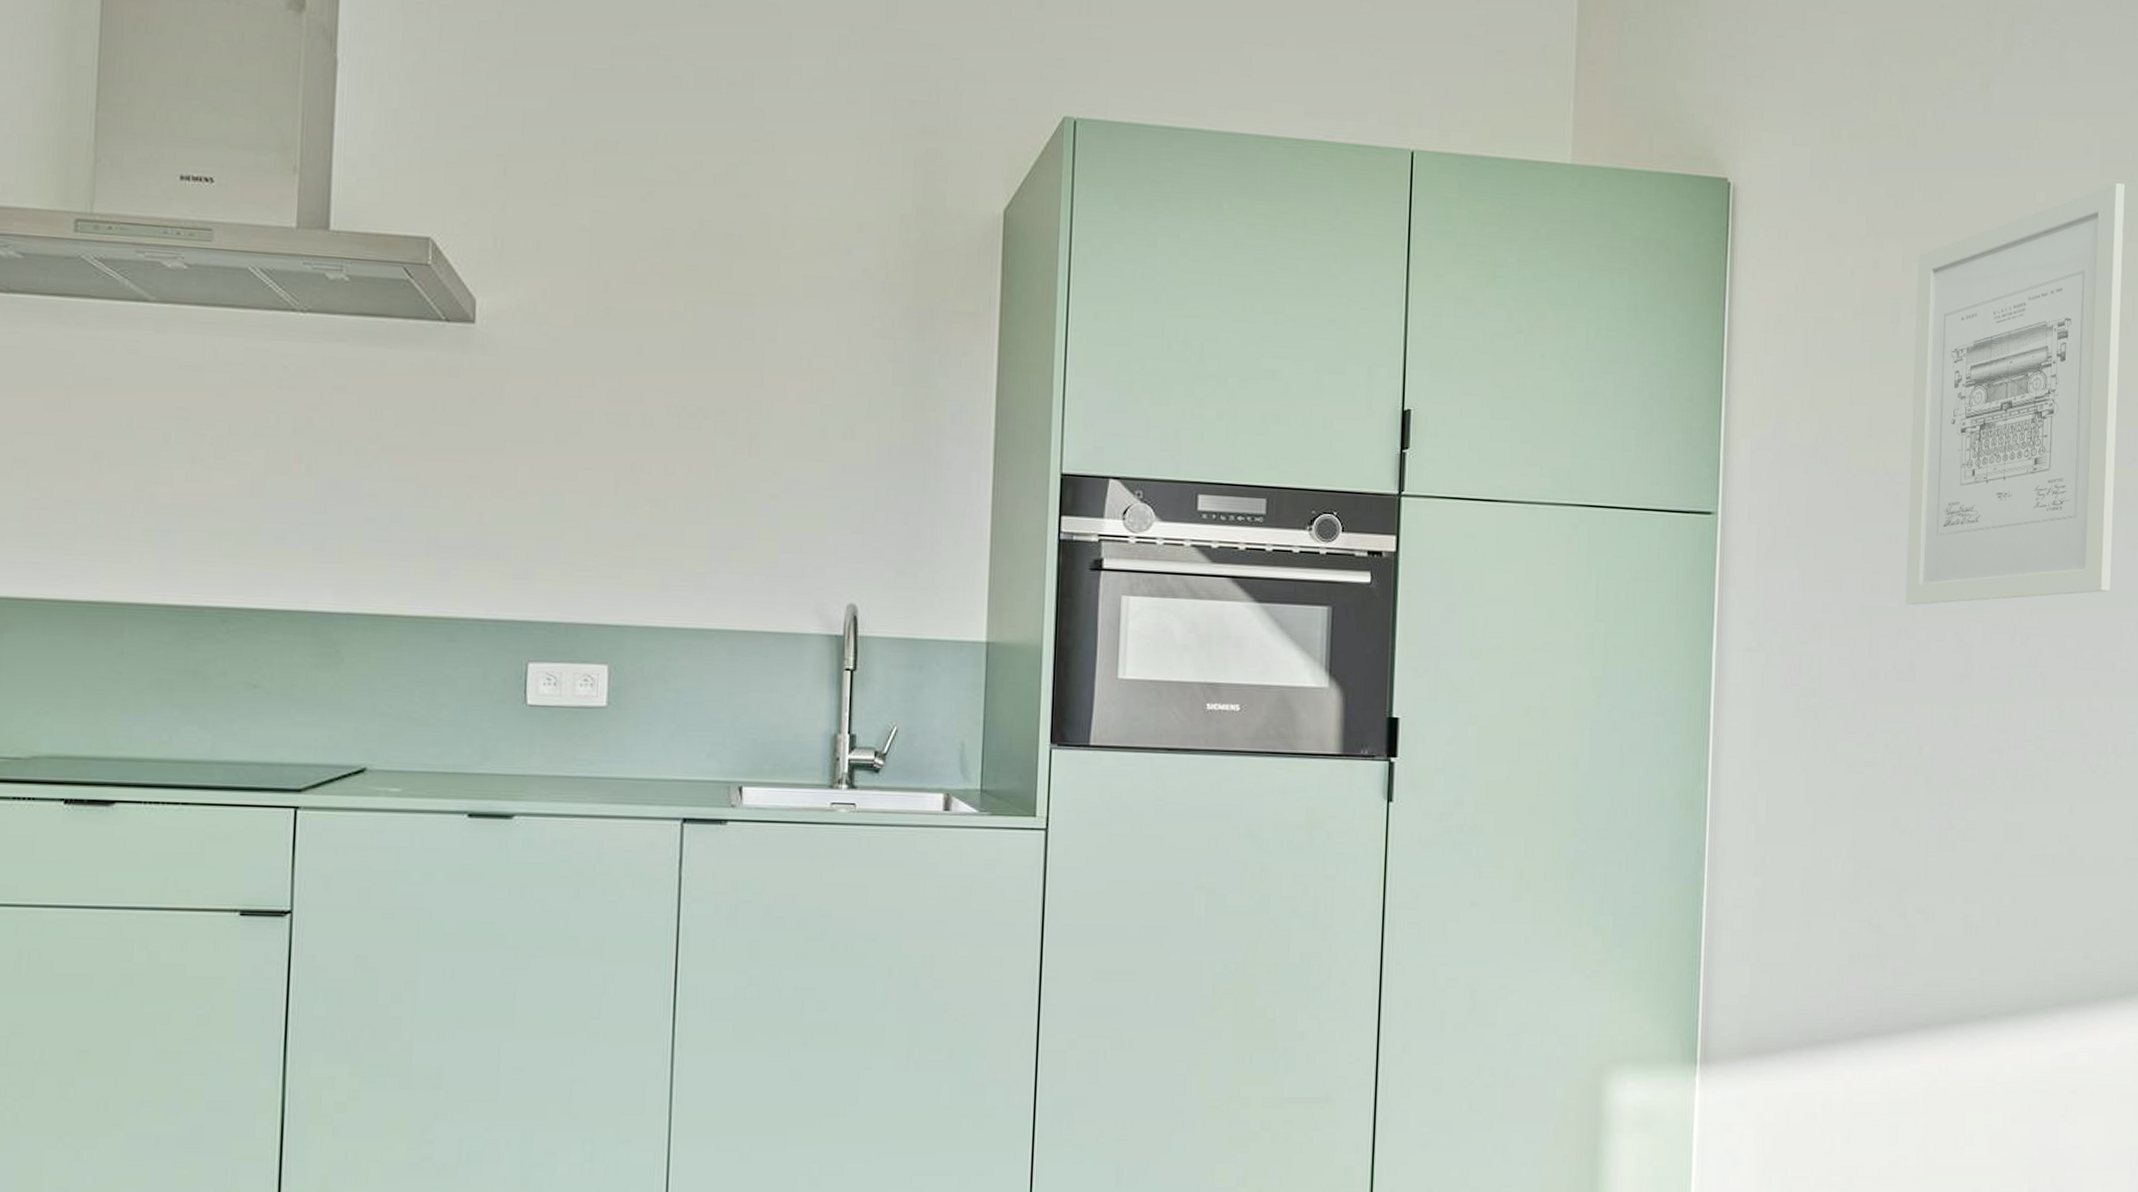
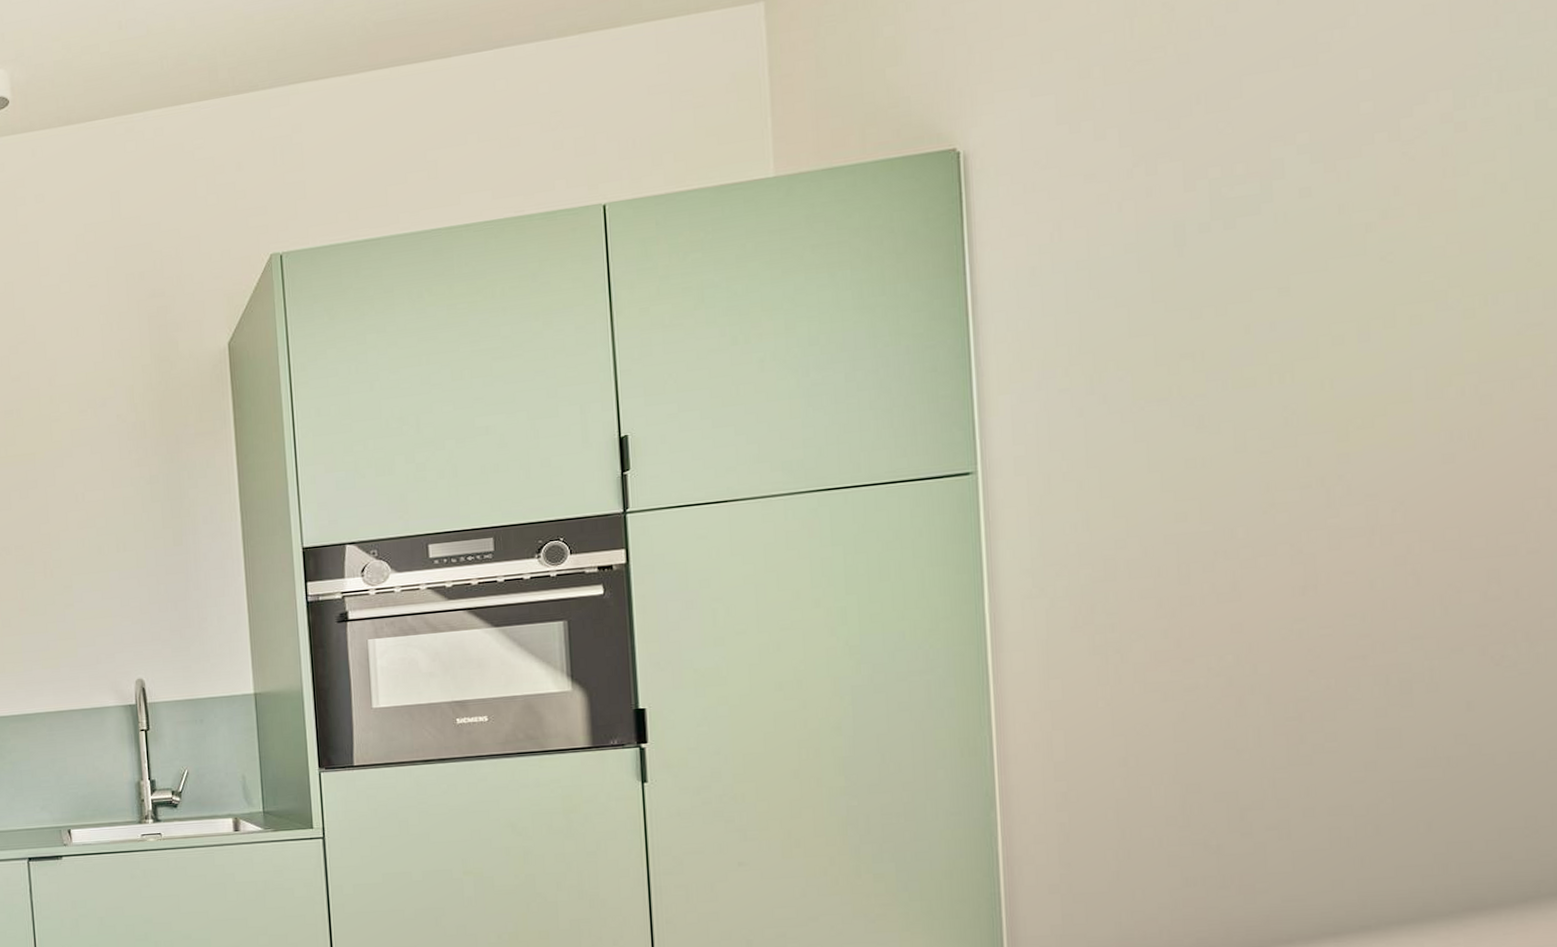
wall art: present [1905,183,2126,606] -> none [1203,32,1504,527]

